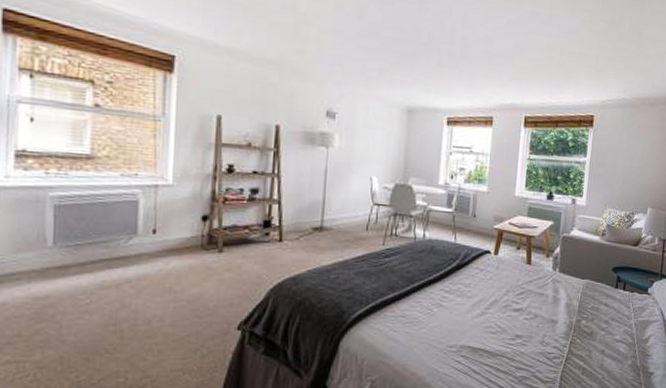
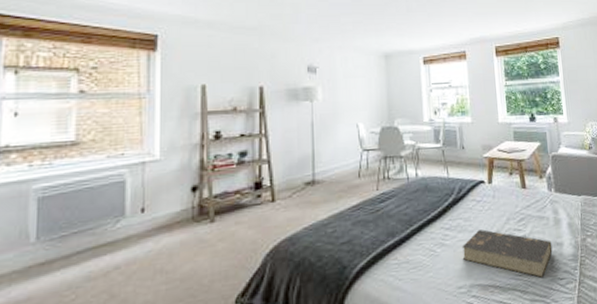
book: none [457,297,547,349] -> present [461,229,553,278]

